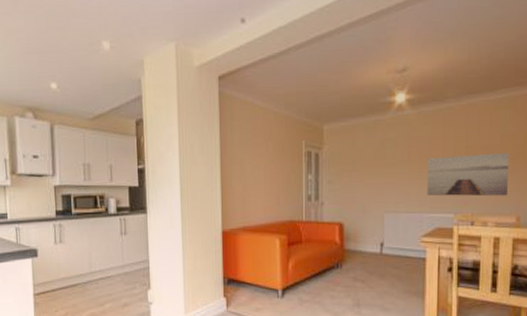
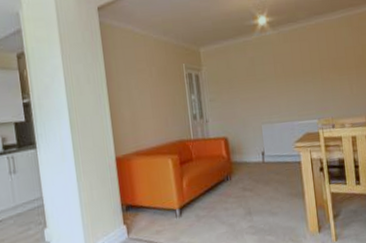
wall art: present [427,153,510,197] -> none [291,63,356,105]

